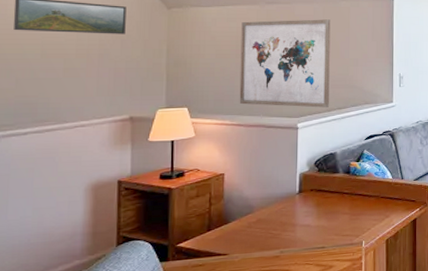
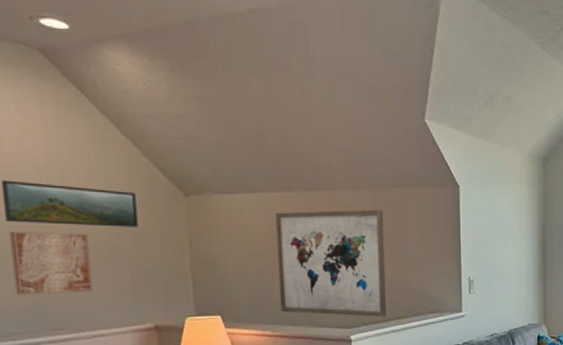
wall art: none [12,38,82,92] -> present [9,232,93,295]

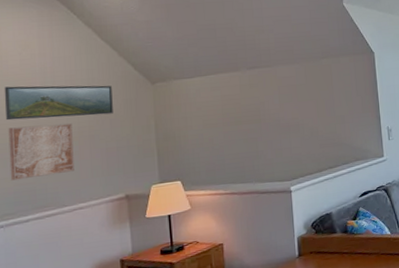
wall art: present [275,210,386,317] -> none [225,79,320,173]

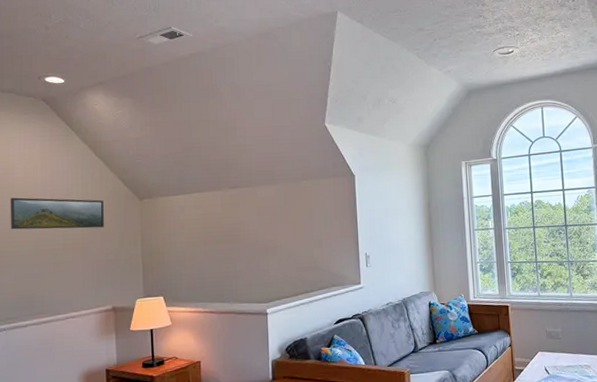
wall art: present [8,123,74,181] -> none [12,235,68,287]

